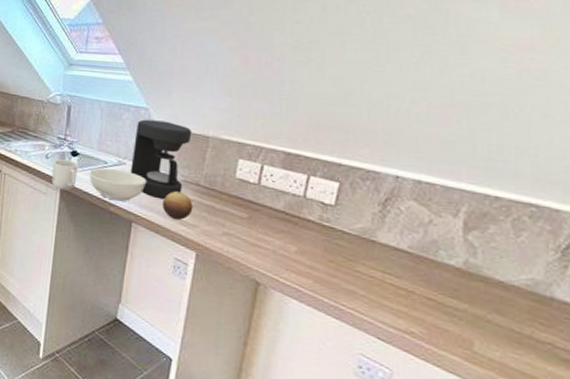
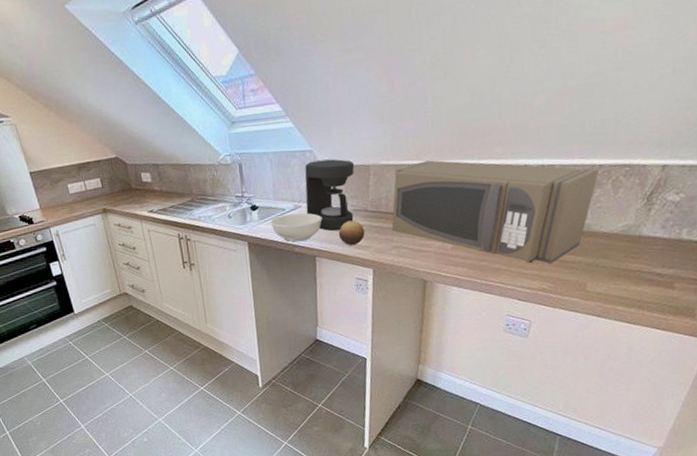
mug: present [52,159,78,191] -> none [235,214,261,244]
microwave: none [224,145,494,304] -> present [391,160,599,264]

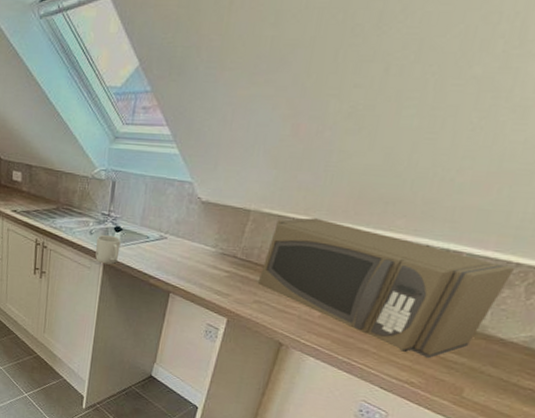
mug: none [235,214,261,244] -> present [95,234,121,265]
bowl: present [270,213,323,242] -> none [131,242,187,274]
coffee maker: present [305,158,355,231] -> none [171,194,235,271]
fruit: present [338,220,365,245] -> none [199,263,229,290]

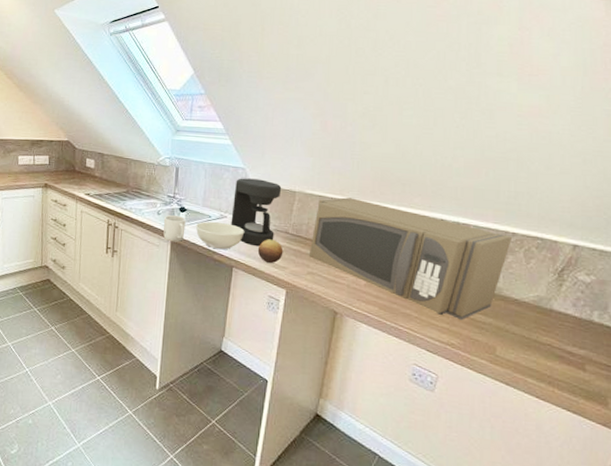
bowl: none [131,242,187,274] -> present [195,221,245,250]
coffee maker: none [171,194,235,271] -> present [231,178,282,246]
fruit: none [199,263,229,290] -> present [257,239,284,263]

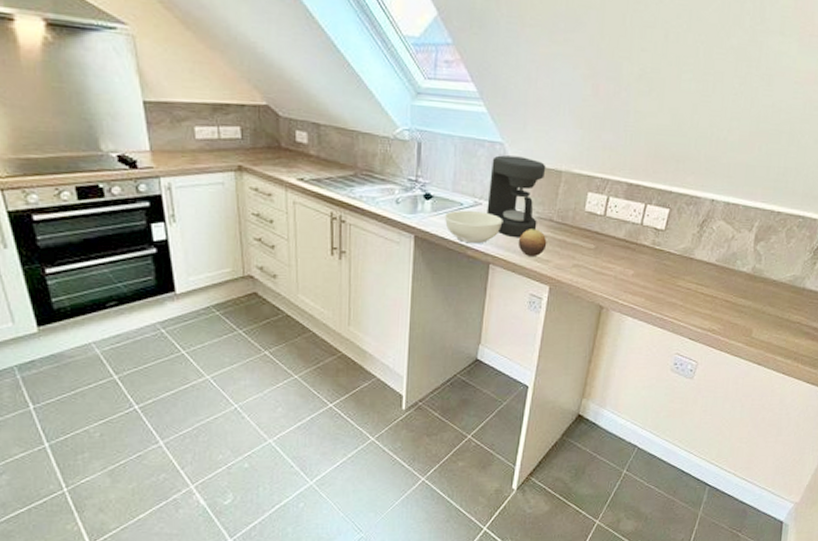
mug: present [163,214,186,242] -> none [404,203,432,237]
microwave: present [308,197,512,321] -> none [574,177,777,306]

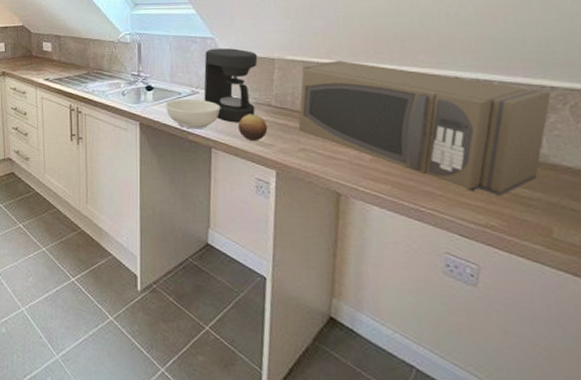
microwave: none [574,177,777,306] -> present [298,61,551,197]

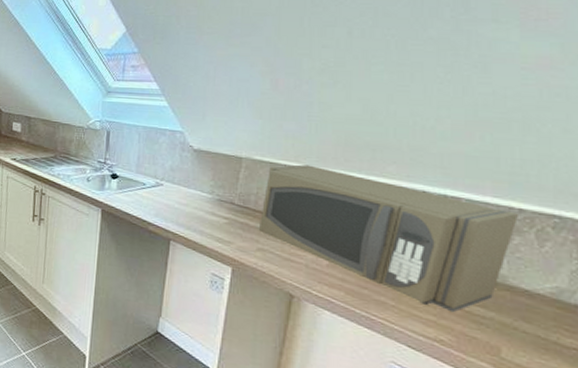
bowl: present [165,98,221,129] -> none [128,189,184,221]
coffee maker: present [203,48,258,122] -> none [167,142,226,217]
fruit: present [237,114,268,140] -> none [198,210,228,237]

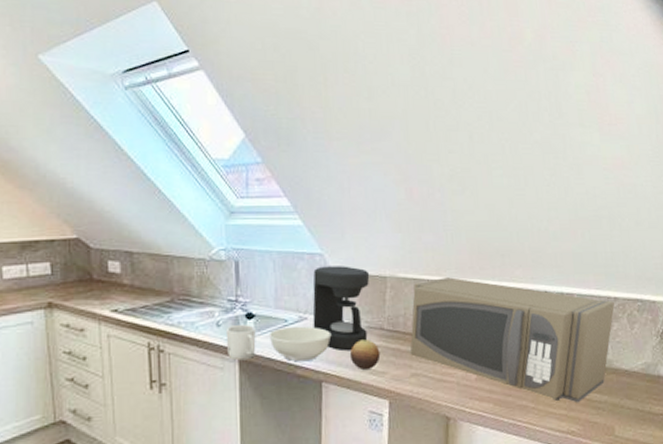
mug: none [93,181,118,212] -> present [225,324,256,361]
bowl: none [128,189,184,221] -> present [268,326,332,362]
coffee maker: none [167,142,226,217] -> present [312,266,370,350]
fruit: none [198,210,228,237] -> present [349,339,381,370]

